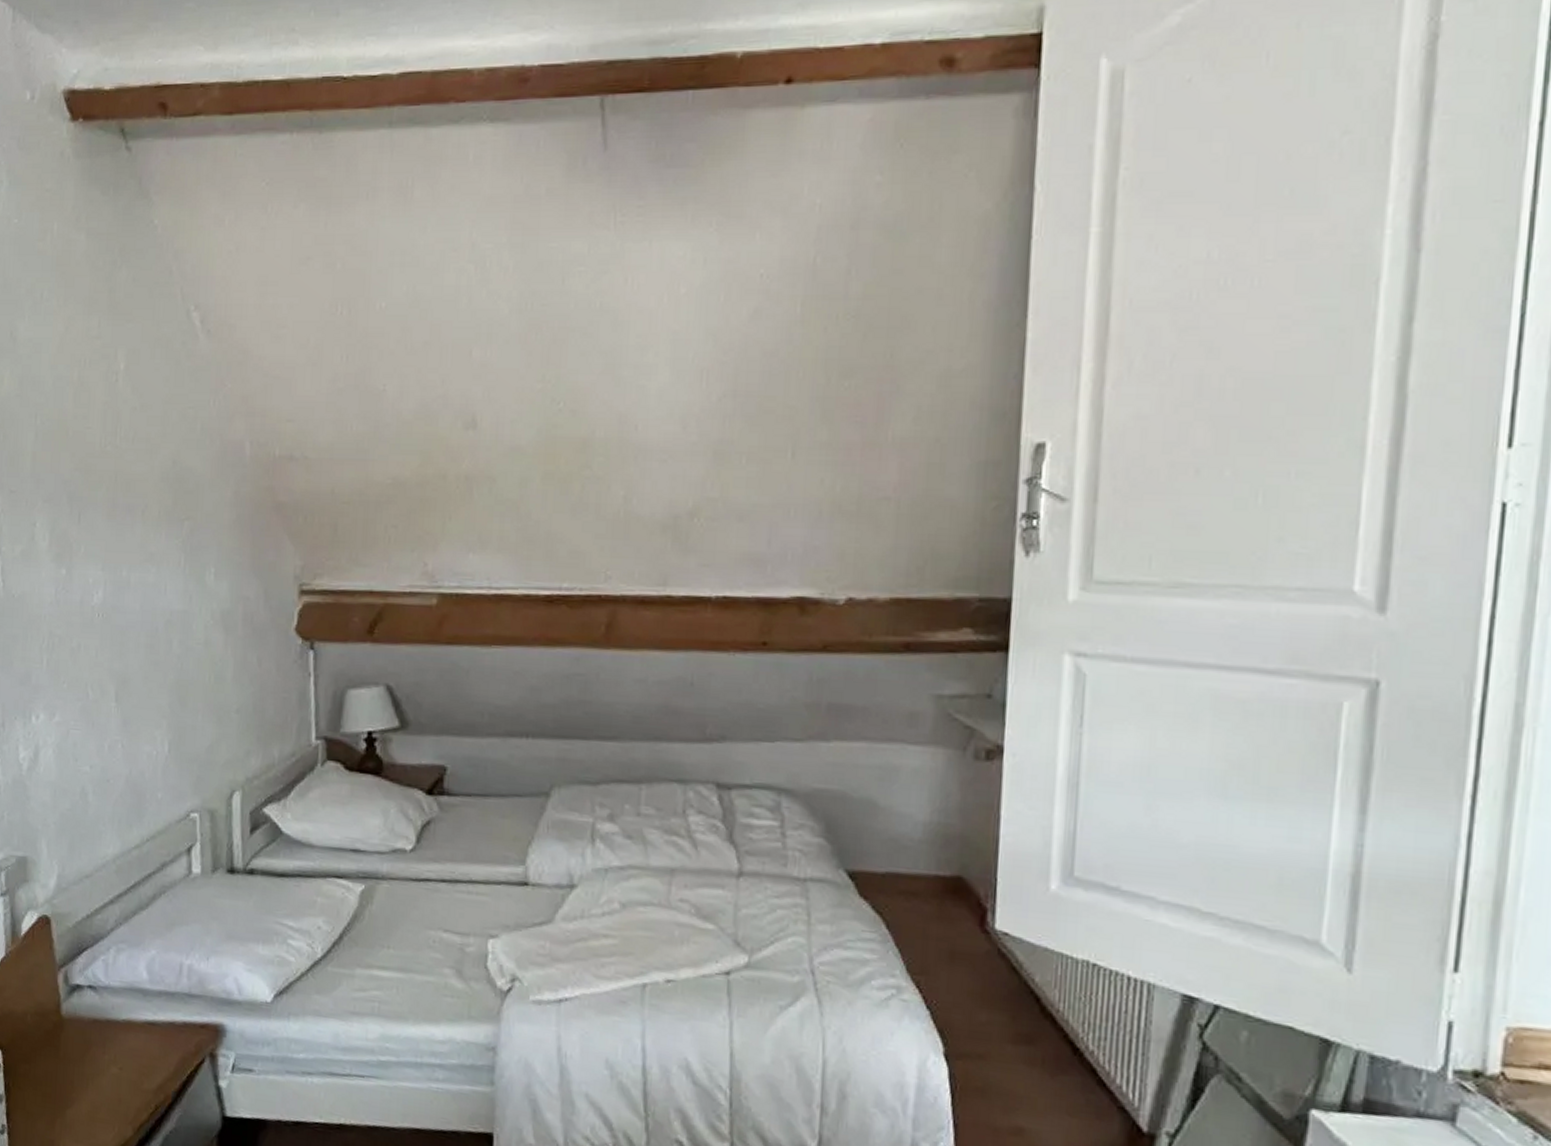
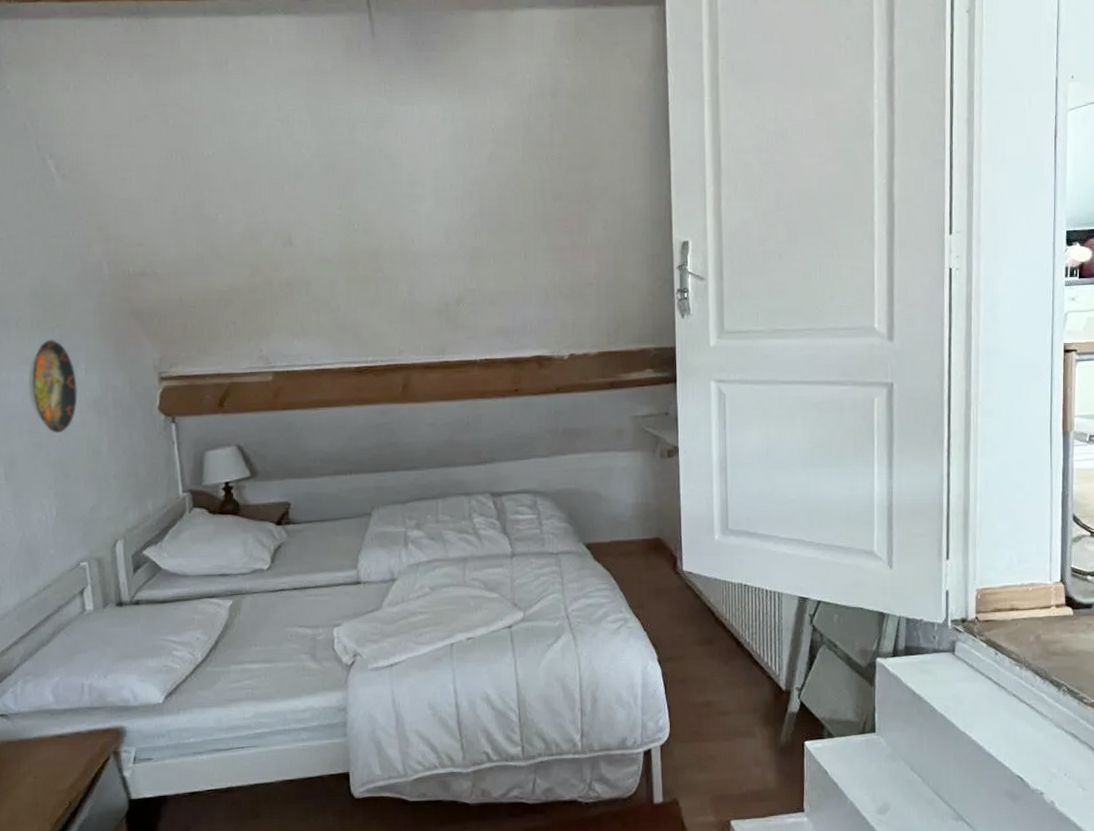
decorative plate: none [149,533,204,651] -> present [28,339,77,433]

